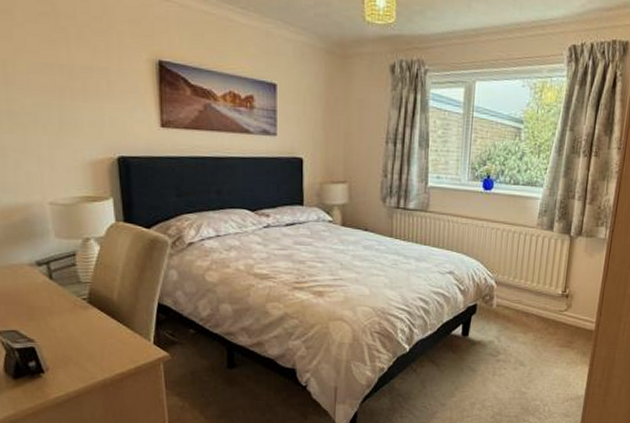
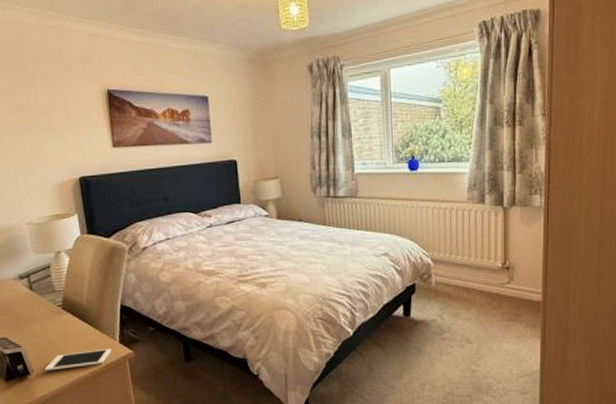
cell phone: none [62,350,144,370] -> present [44,349,112,371]

